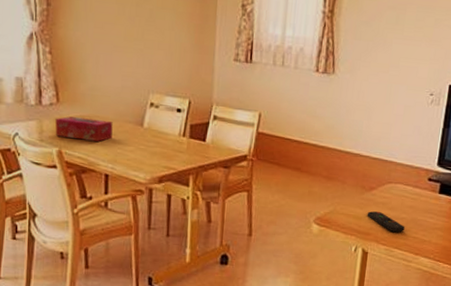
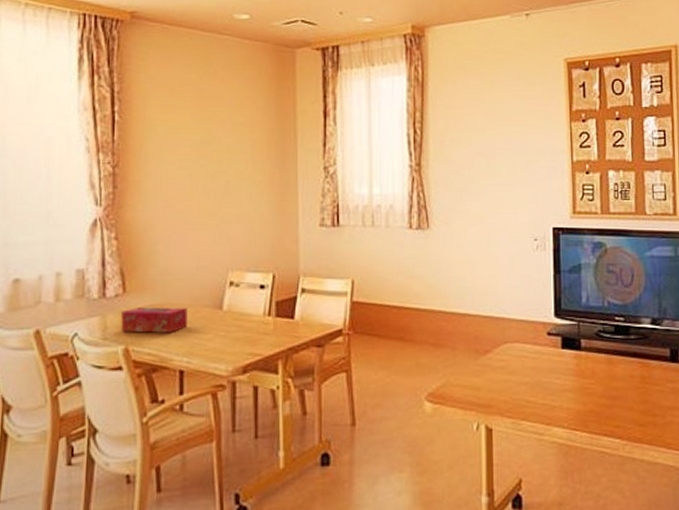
remote control: present [367,211,405,232] -> none [485,378,530,400]

